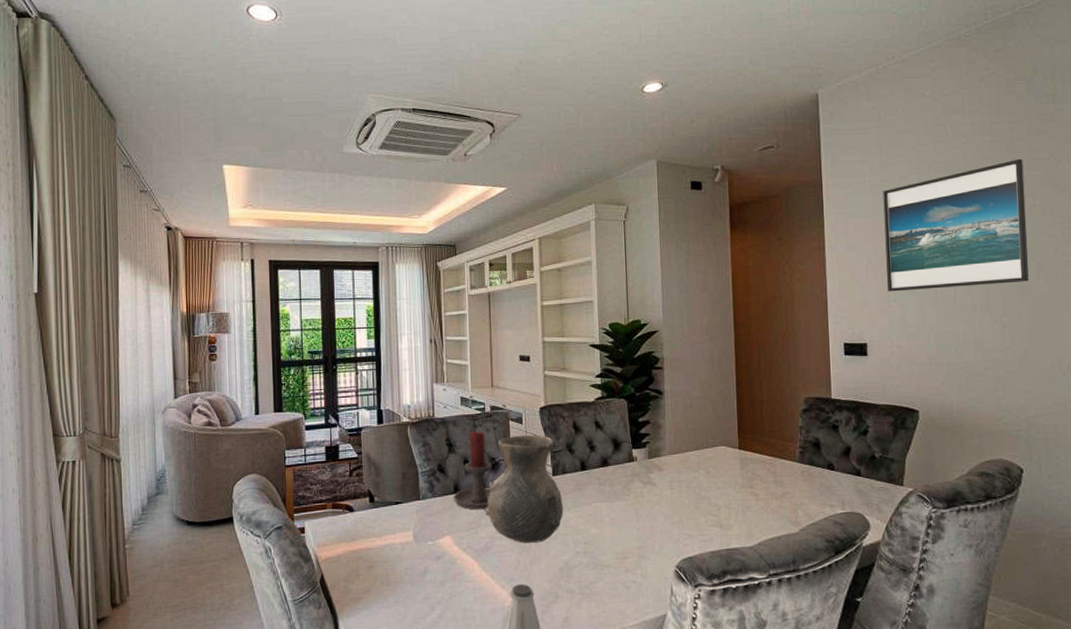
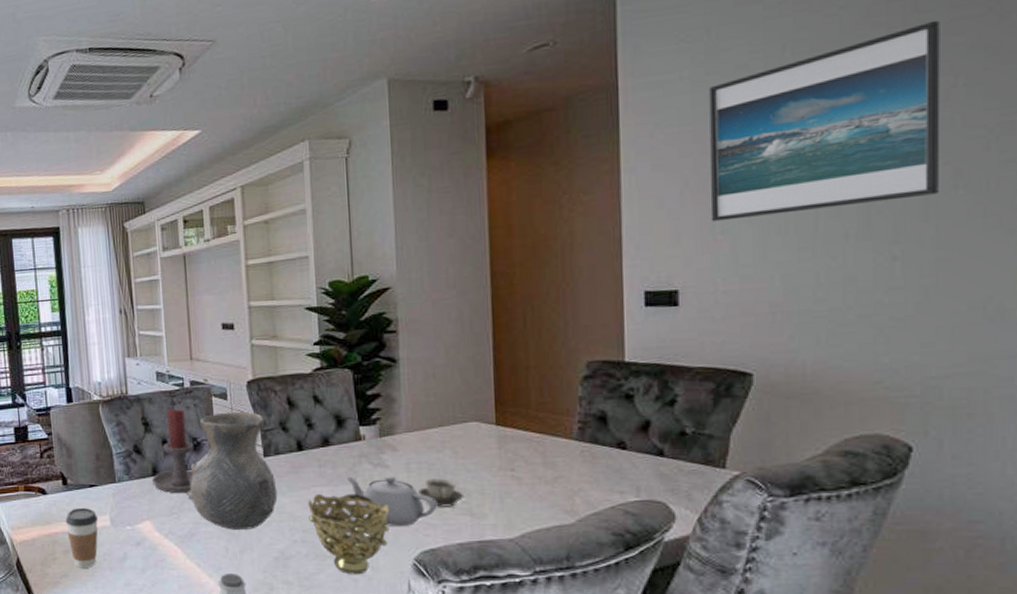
coffee cup: none [370,523,402,583] -> present [65,507,99,568]
decorative bowl: none [589,508,656,582] -> present [308,493,390,575]
teapot: none [620,493,694,537] -> present [345,476,437,526]
cup: none [679,495,715,520] -> present [418,478,465,507]

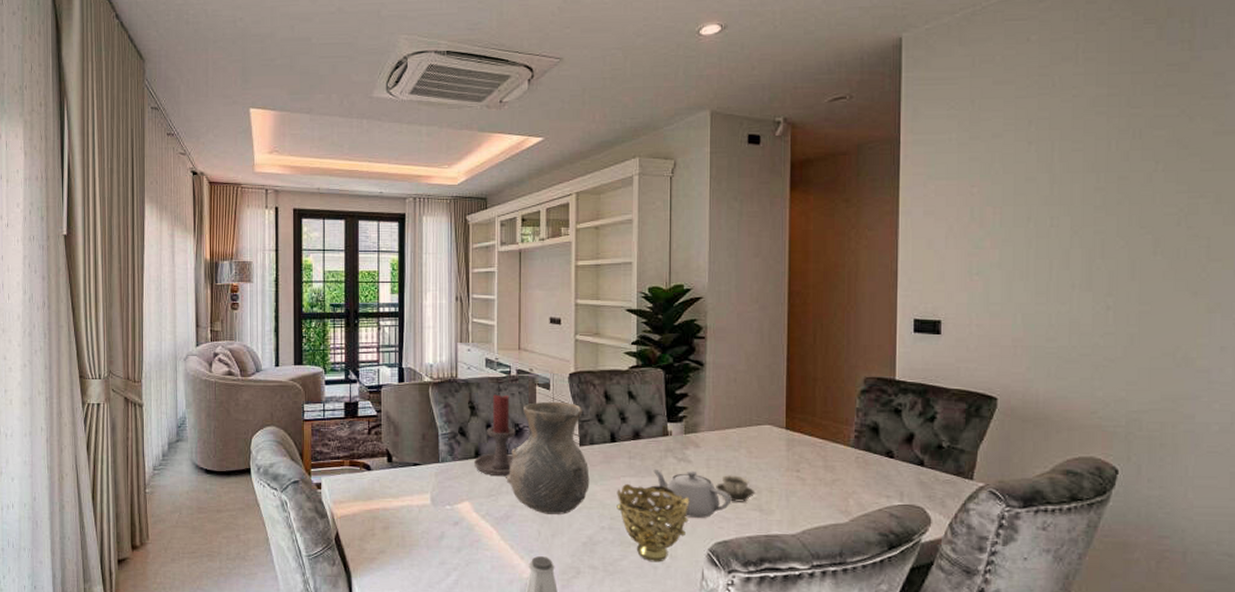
coffee cup: present [65,507,99,568] -> none [387,485,420,545]
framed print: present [709,20,940,222] -> none [969,115,1146,264]

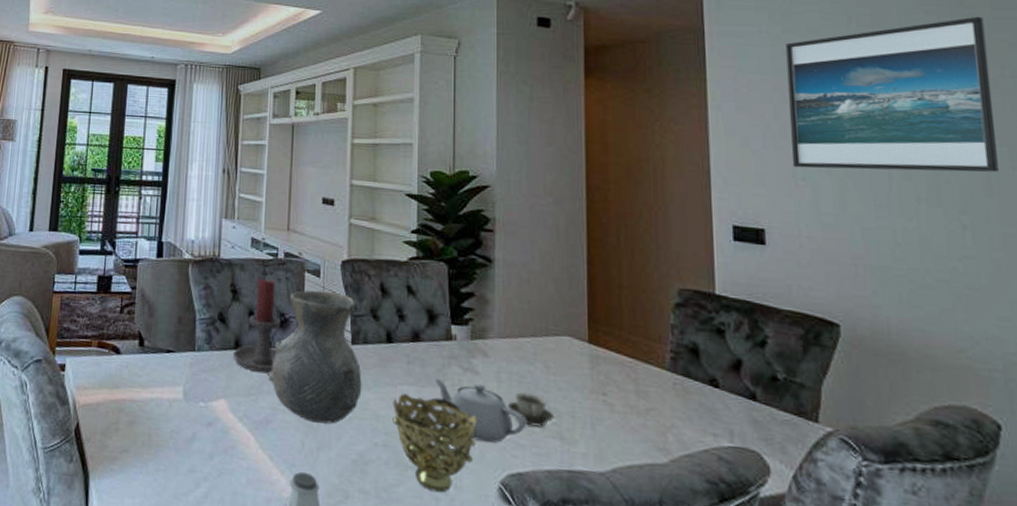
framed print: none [969,115,1146,264] -> present [785,16,999,172]

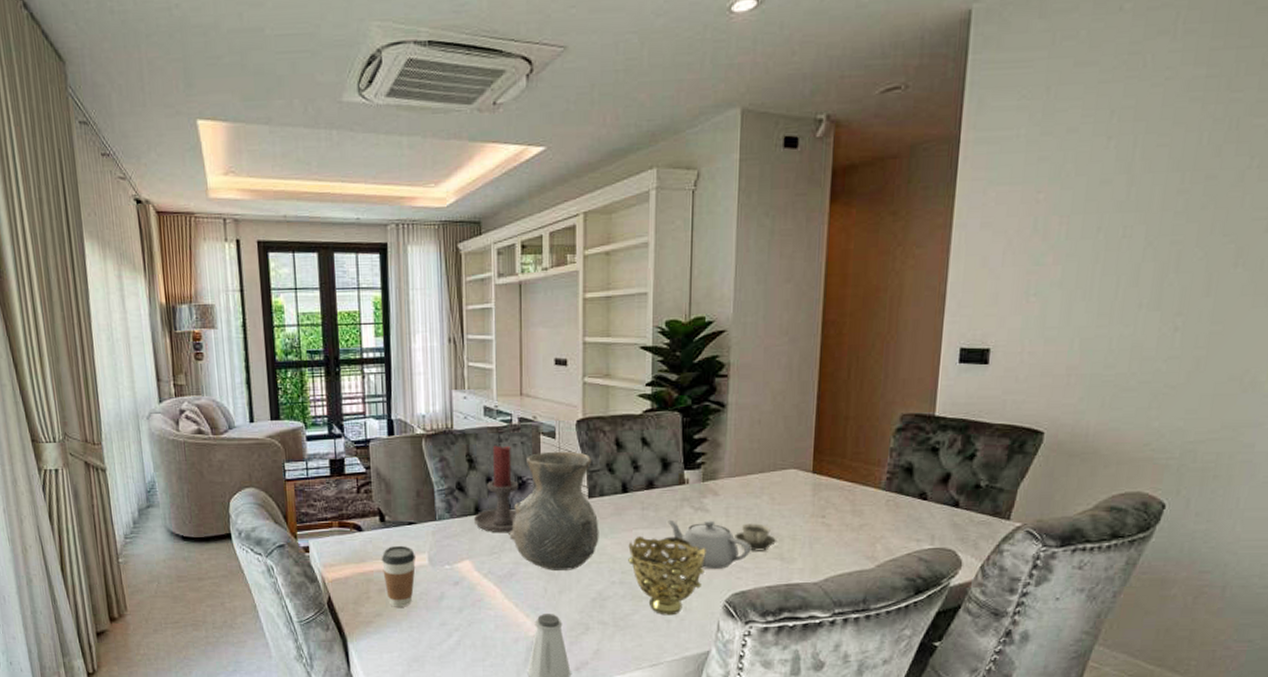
coffee cup: none [135,373,171,445] -> present [381,545,417,607]
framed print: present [785,16,999,172] -> none [1027,100,1247,284]

